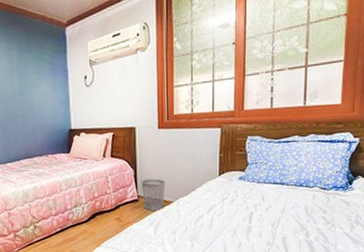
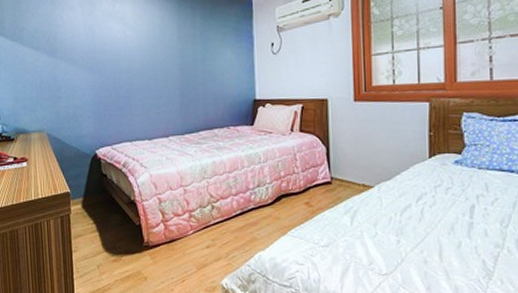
wastebasket: present [141,178,165,212] -> none [334,158,363,197]

